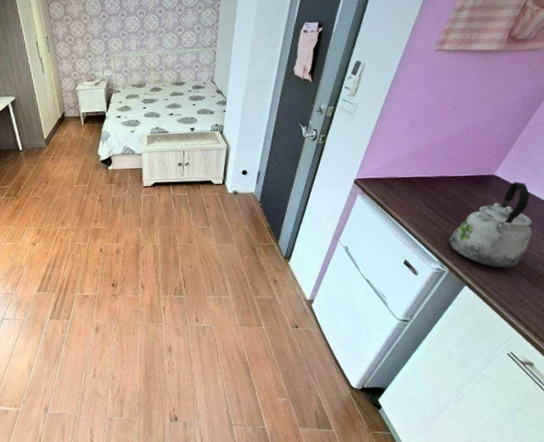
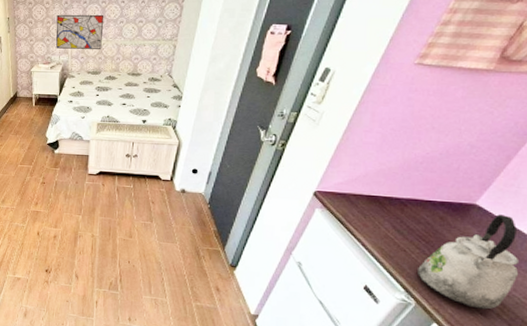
wall art: none [96,26,144,65] -> present [56,14,104,49]

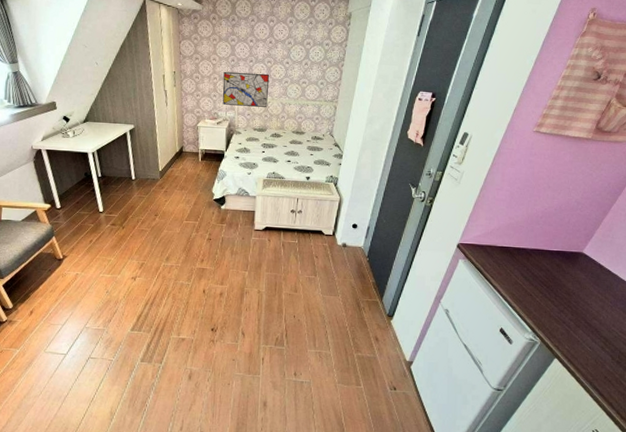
kettle: present [418,214,520,310] -> none [541,261,616,344]

